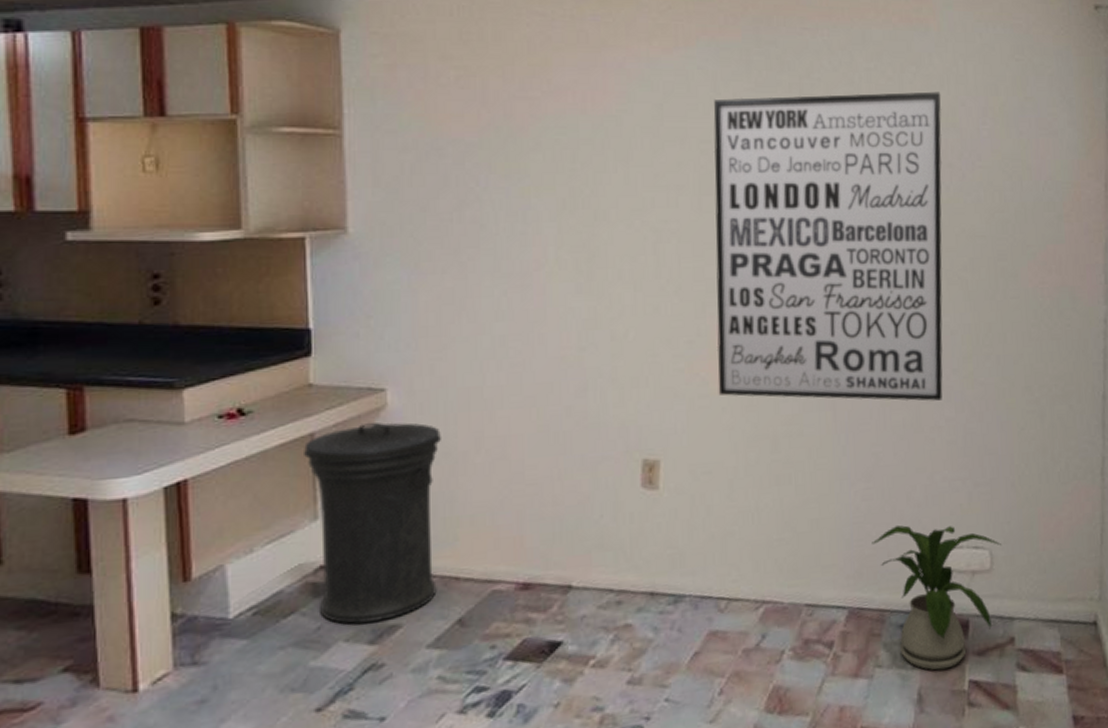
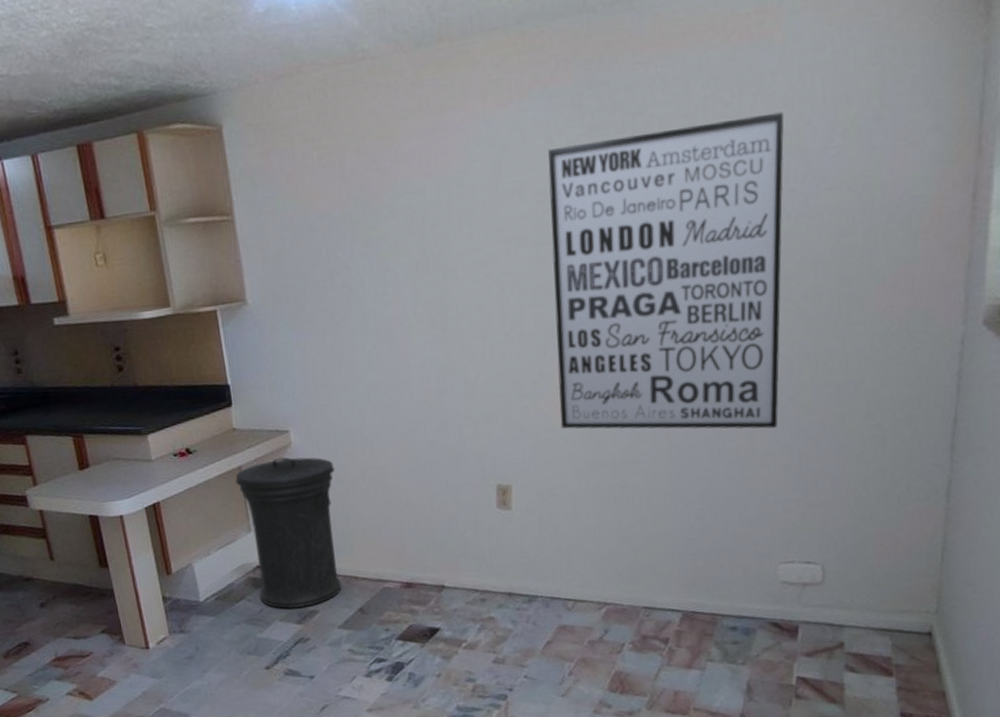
house plant: present [872,525,1001,670] -> none [705,542,834,667]

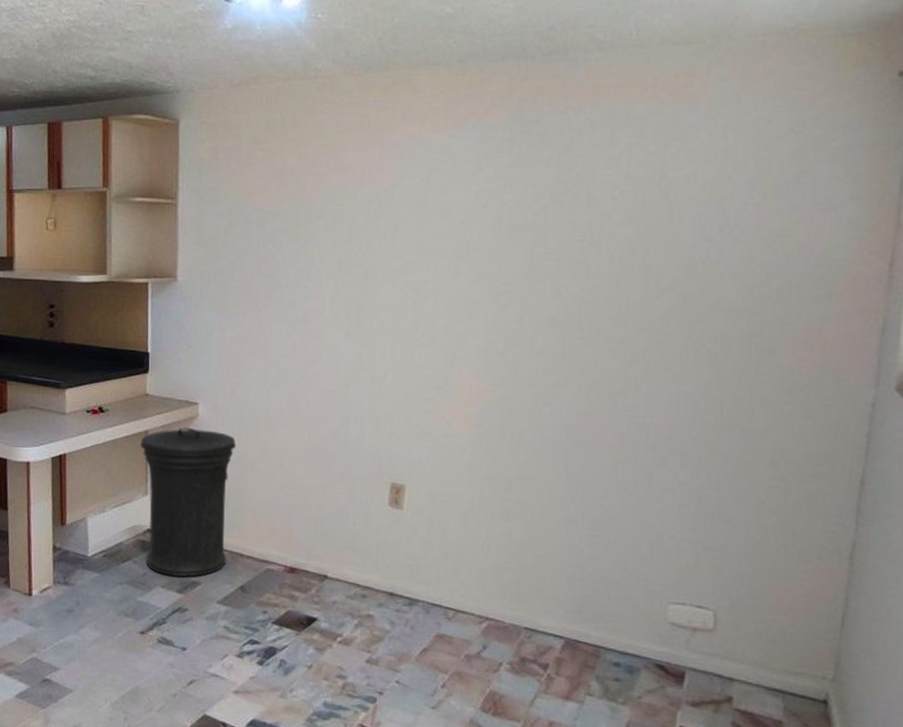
wall art: present [548,112,785,430] -> none [460,166,706,465]

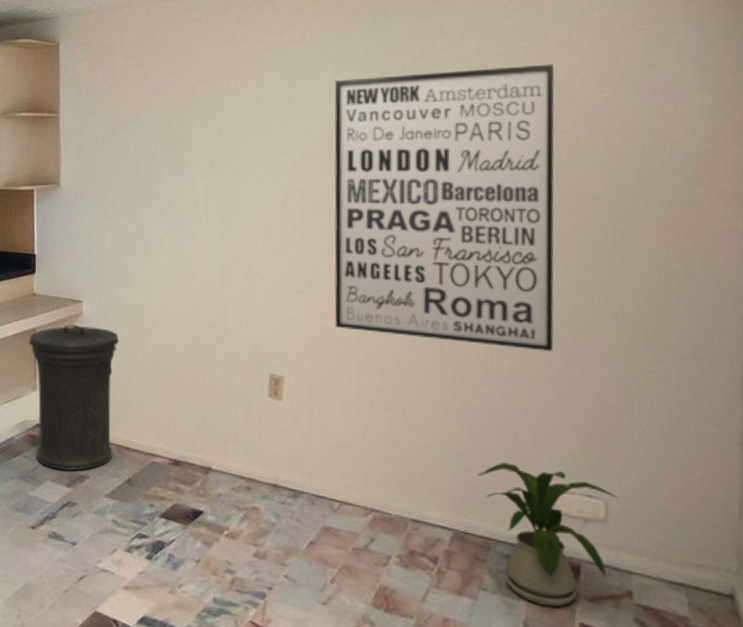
wall art: none [460,166,706,465] -> present [334,64,555,351]
house plant: none [593,574,727,711] -> present [477,463,618,607]

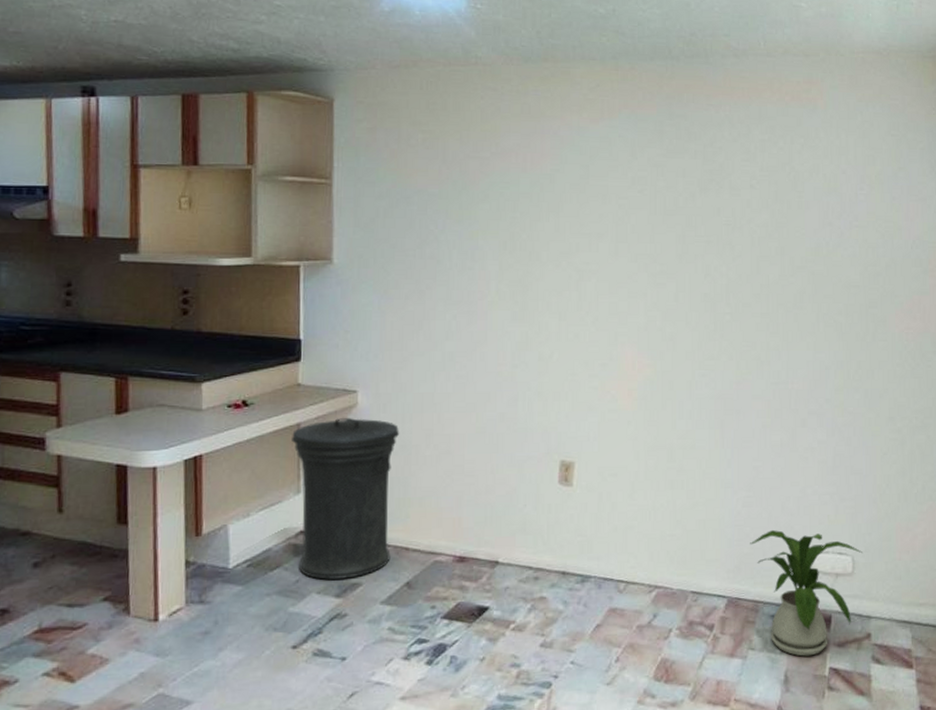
wall art: present [334,64,555,351] -> none [625,160,825,425]

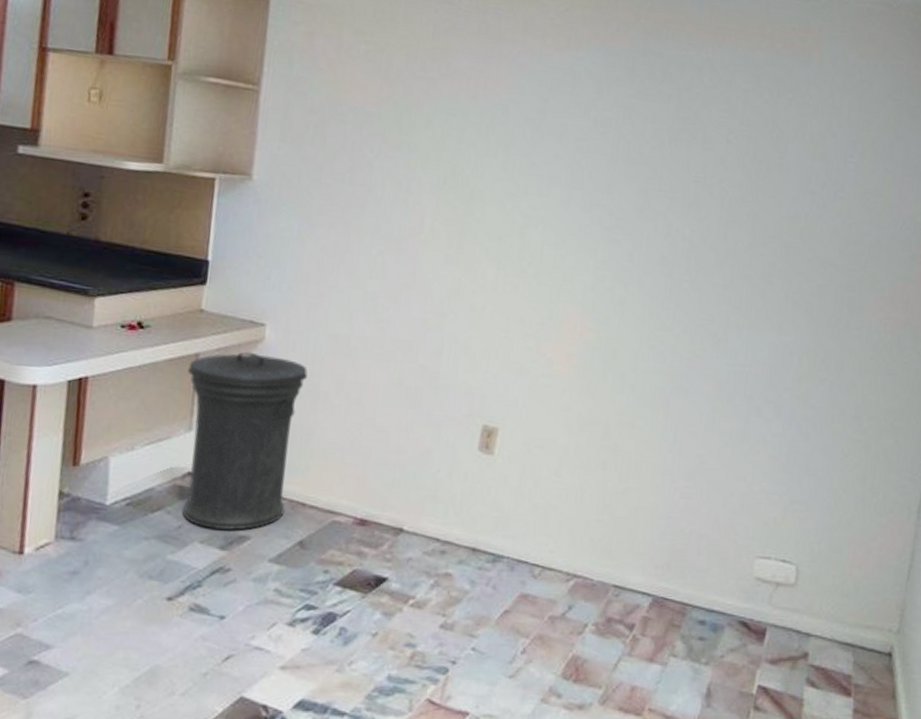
house plant: present [750,530,862,657] -> none [684,527,809,671]

